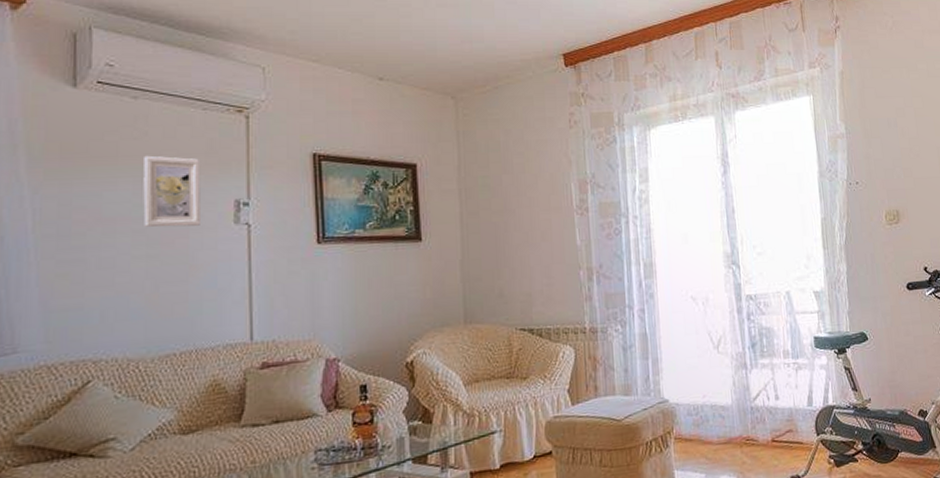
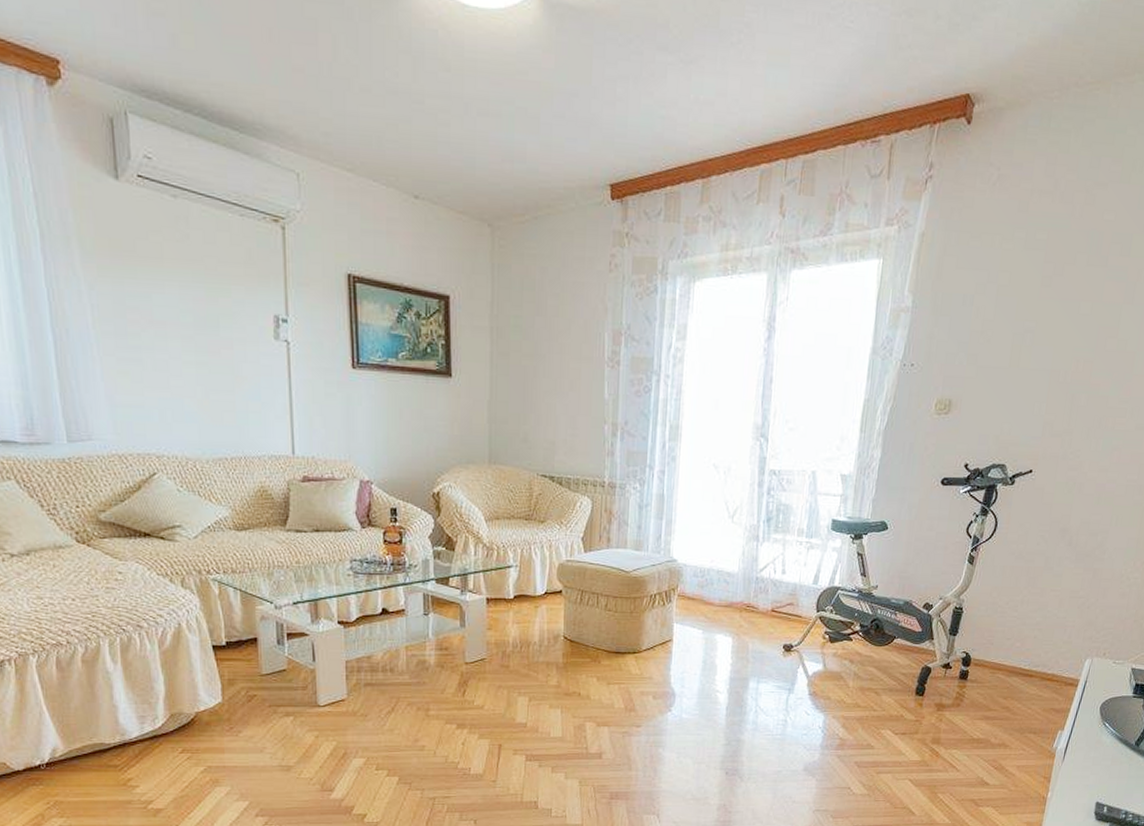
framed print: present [143,155,201,227] -> none [187,260,243,338]

